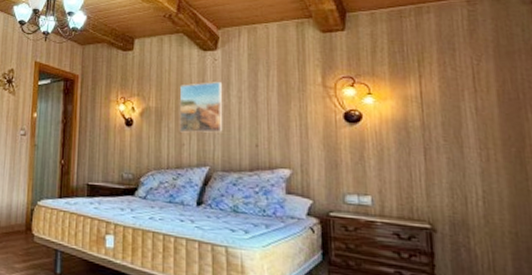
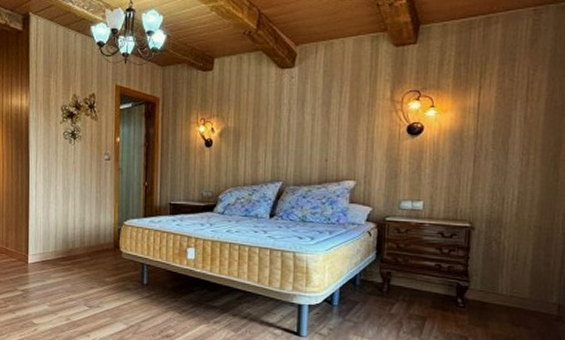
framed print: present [179,82,223,133] -> none [255,100,298,151]

